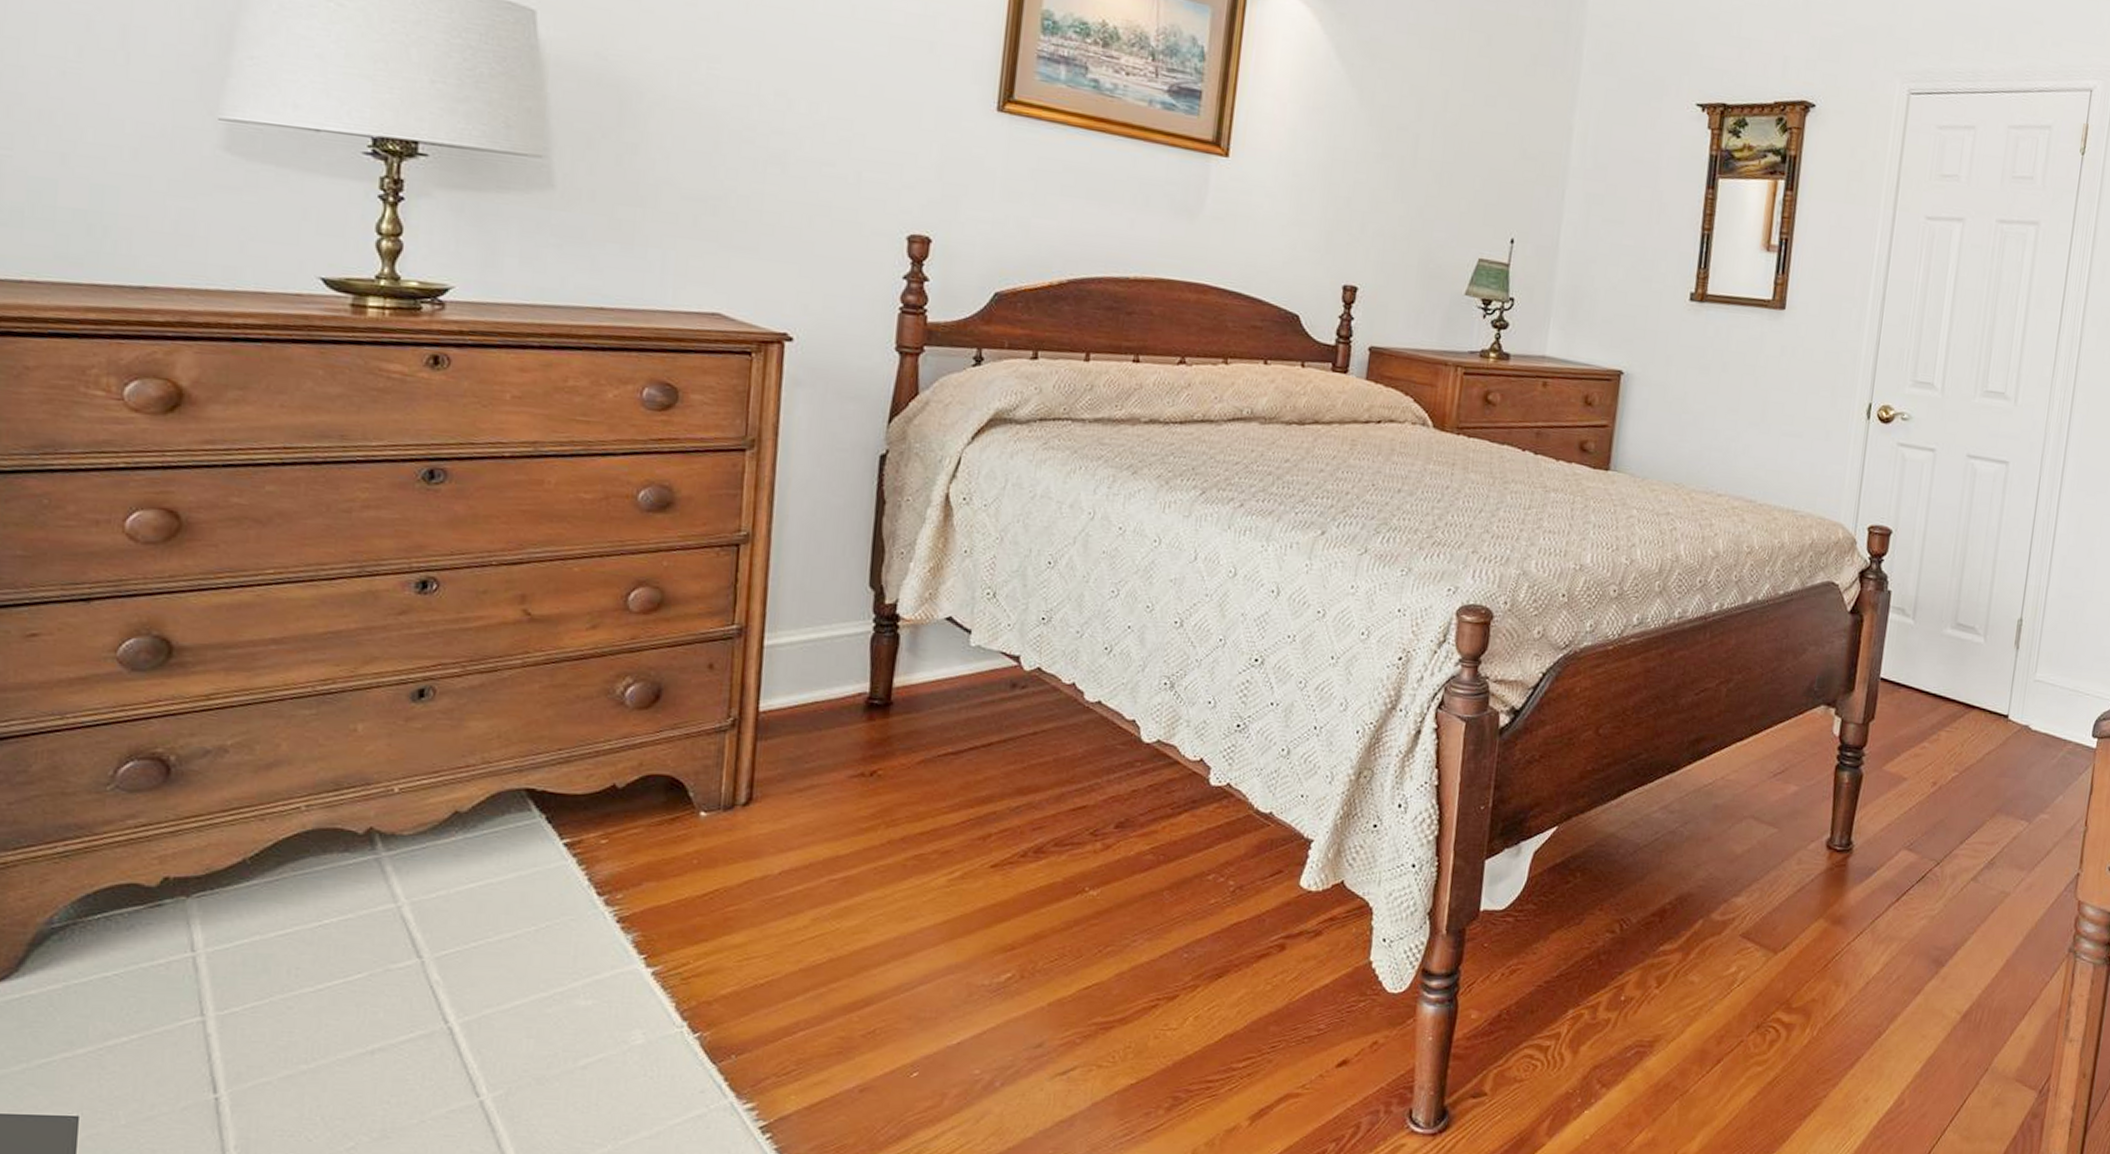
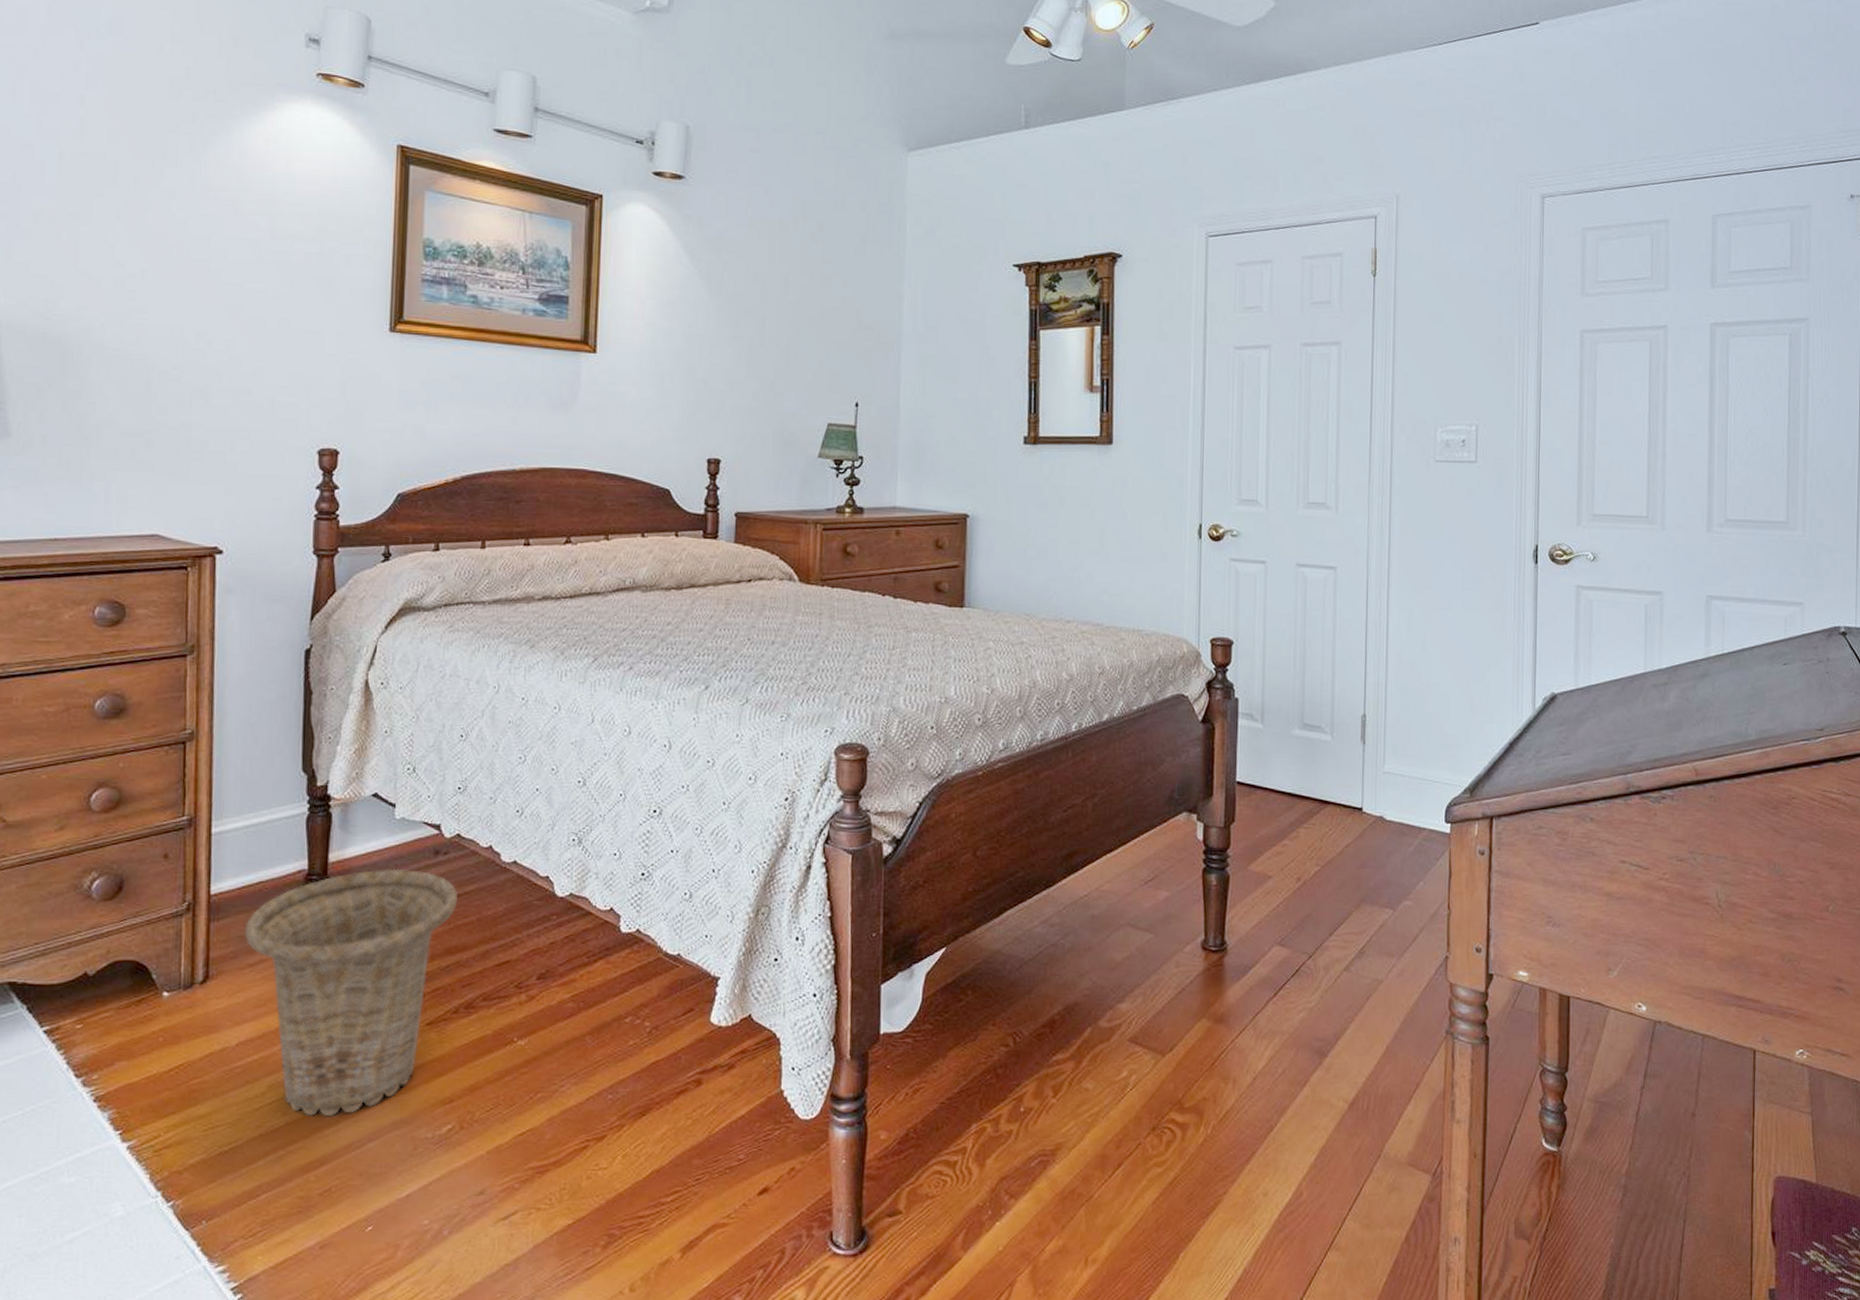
basket: none [794,698,1034,956] -> present [244,868,458,1117]

